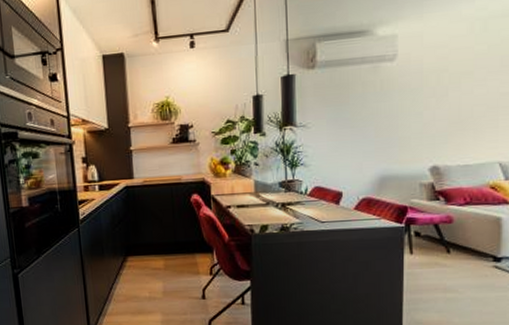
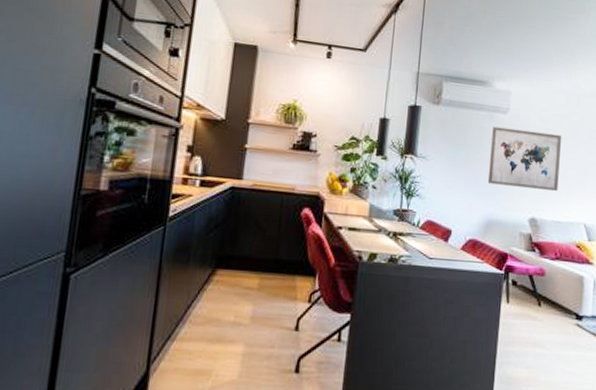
wall art: none [377,70,466,139] -> present [487,126,562,191]

